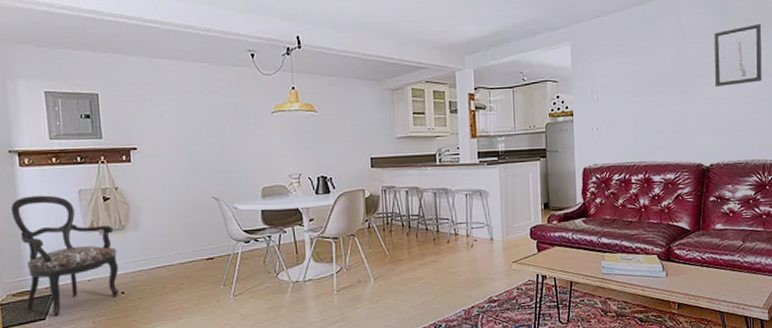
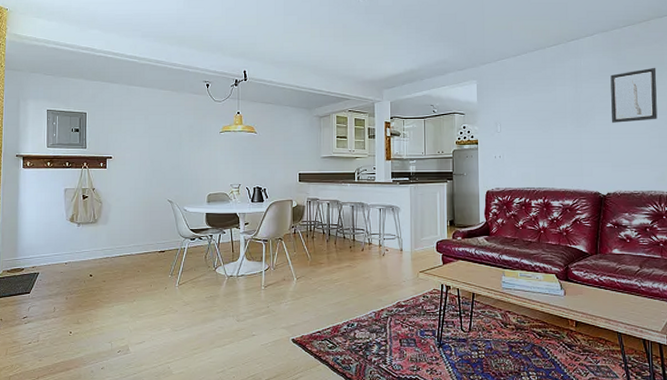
armchair: present [11,195,120,317] -> none [13,192,89,291]

